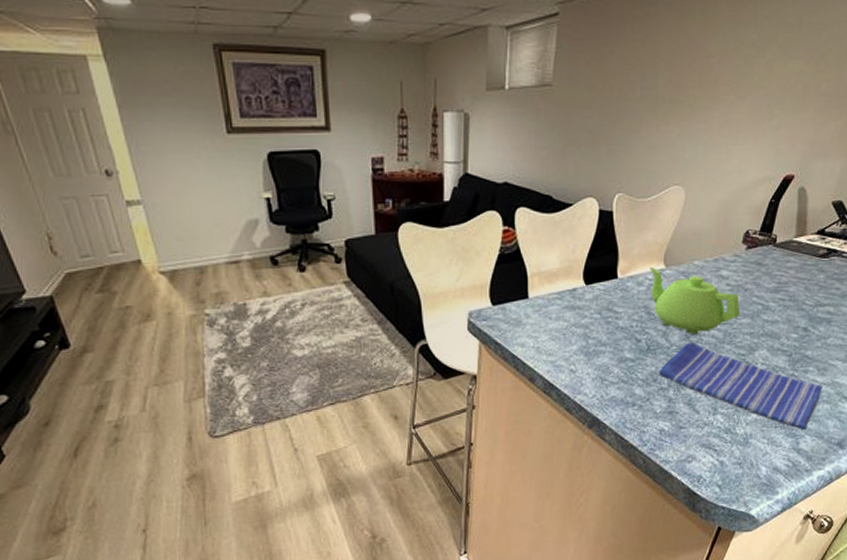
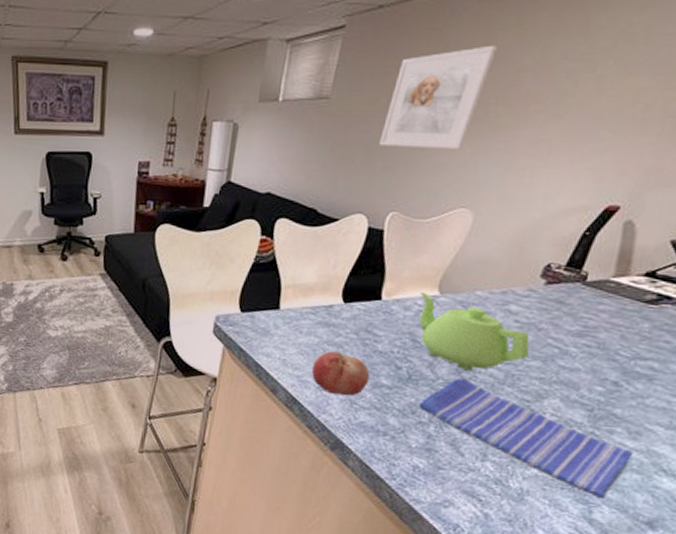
fruit: none [563,333,615,375] -> present [311,351,371,396]
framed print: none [600,32,689,131] -> present [379,45,497,149]

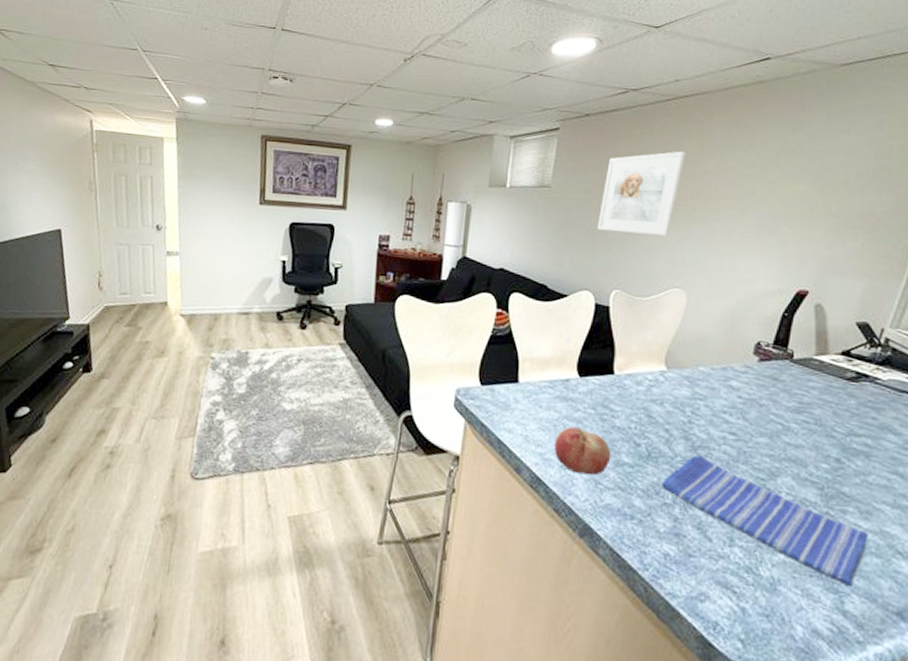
teapot: present [419,291,530,371] -> none [649,366,756,448]

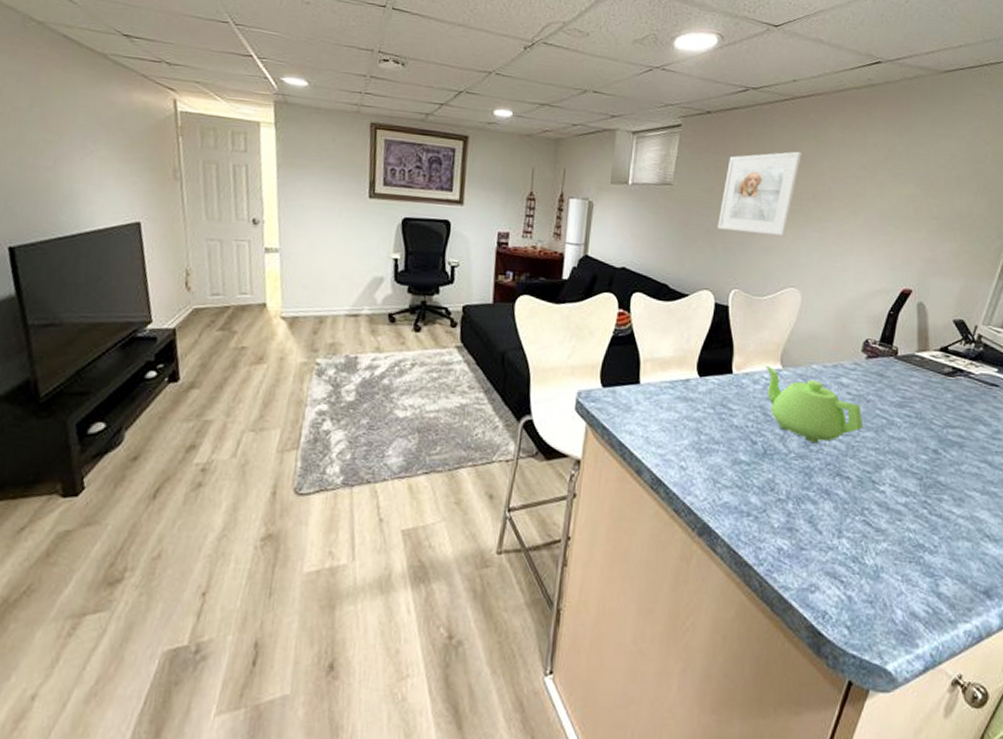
fruit: present [553,427,611,476] -> none [674,427,729,475]
teapot: none [649,366,756,448] -> present [766,365,863,444]
dish towel: present [662,455,869,586] -> none [776,451,961,569]

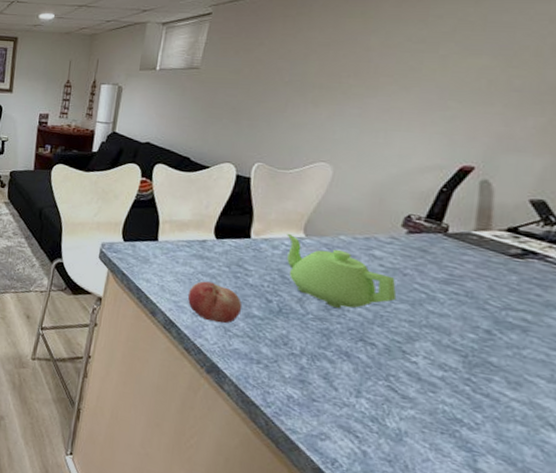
fruit: none [674,427,729,475] -> present [187,281,243,324]
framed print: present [717,151,802,236] -> none [244,29,345,113]

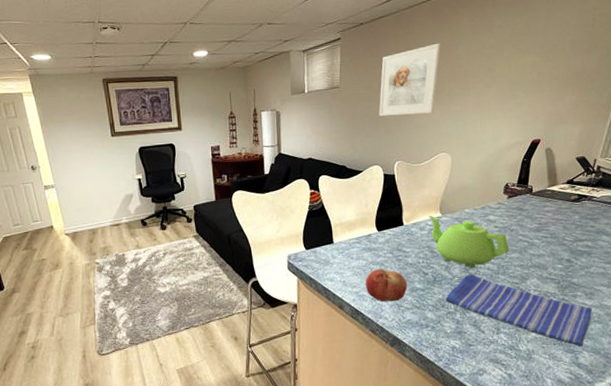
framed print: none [244,29,345,113] -> present [379,43,441,117]
dish towel: none [290,314,516,448] -> present [446,274,593,346]

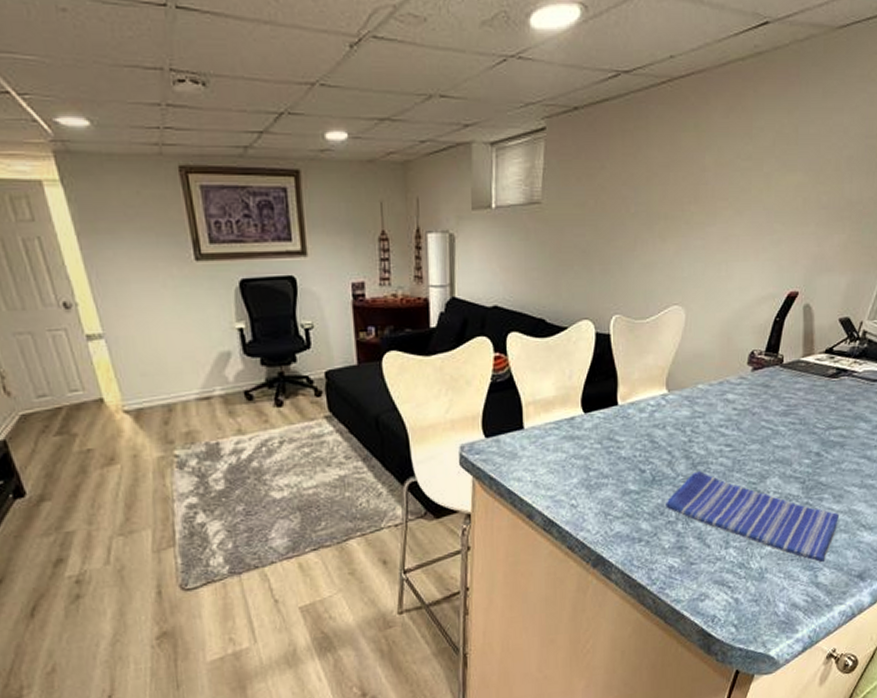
fruit: present [365,269,408,302] -> none [563,464,619,510]
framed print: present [379,43,441,117] -> none [593,146,682,250]
teapot: present [429,215,510,268] -> none [651,392,749,464]

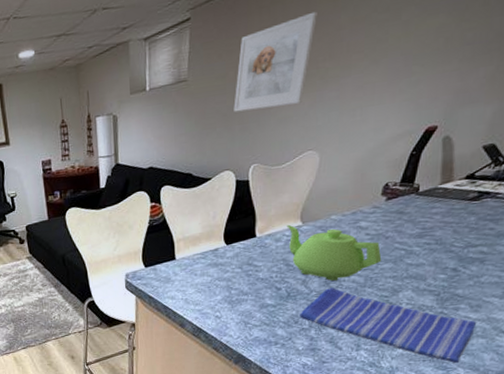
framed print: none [593,146,682,250] -> present [234,11,317,113]
teapot: none [651,392,749,464] -> present [287,224,382,281]

